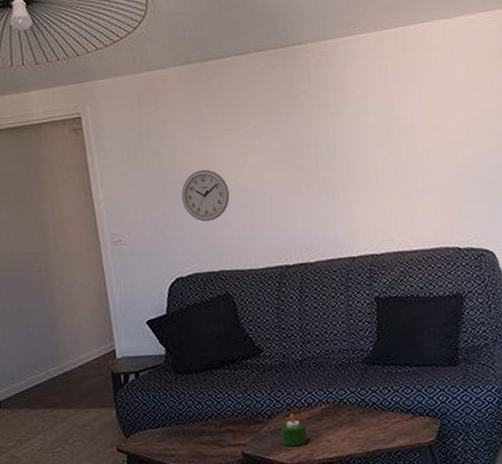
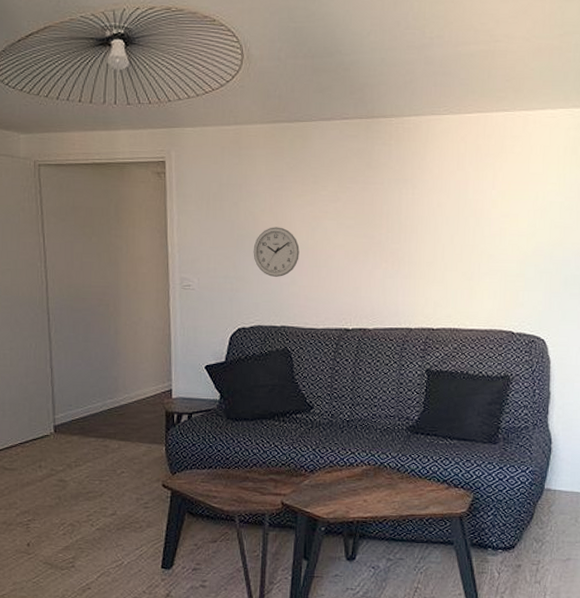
candle: present [281,413,307,447] -> none [321,471,345,503]

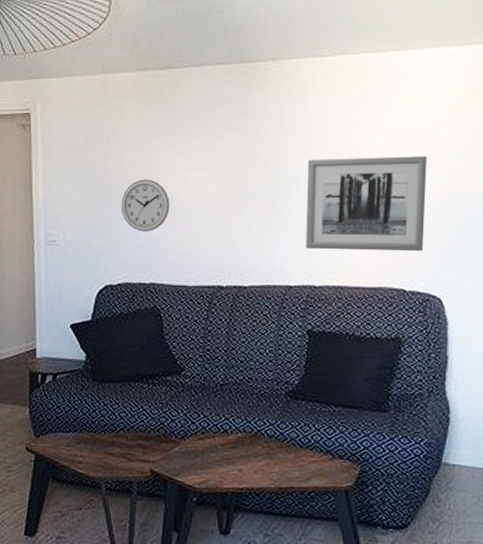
wall art: none [425,209,534,297] -> present [306,156,428,252]

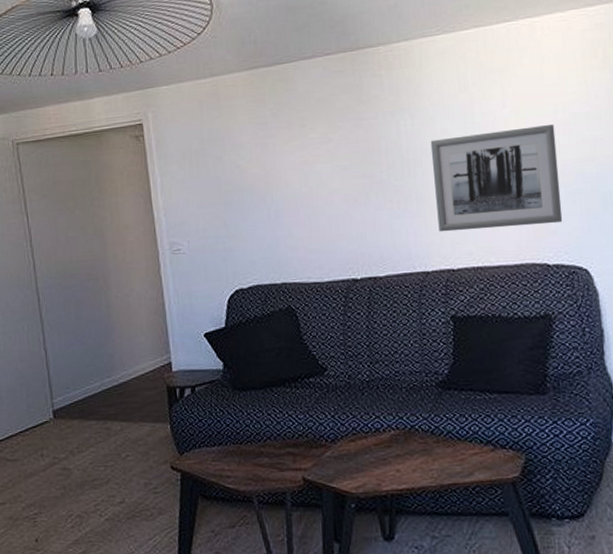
wall clock: present [121,179,170,232] -> none [243,177,294,231]

